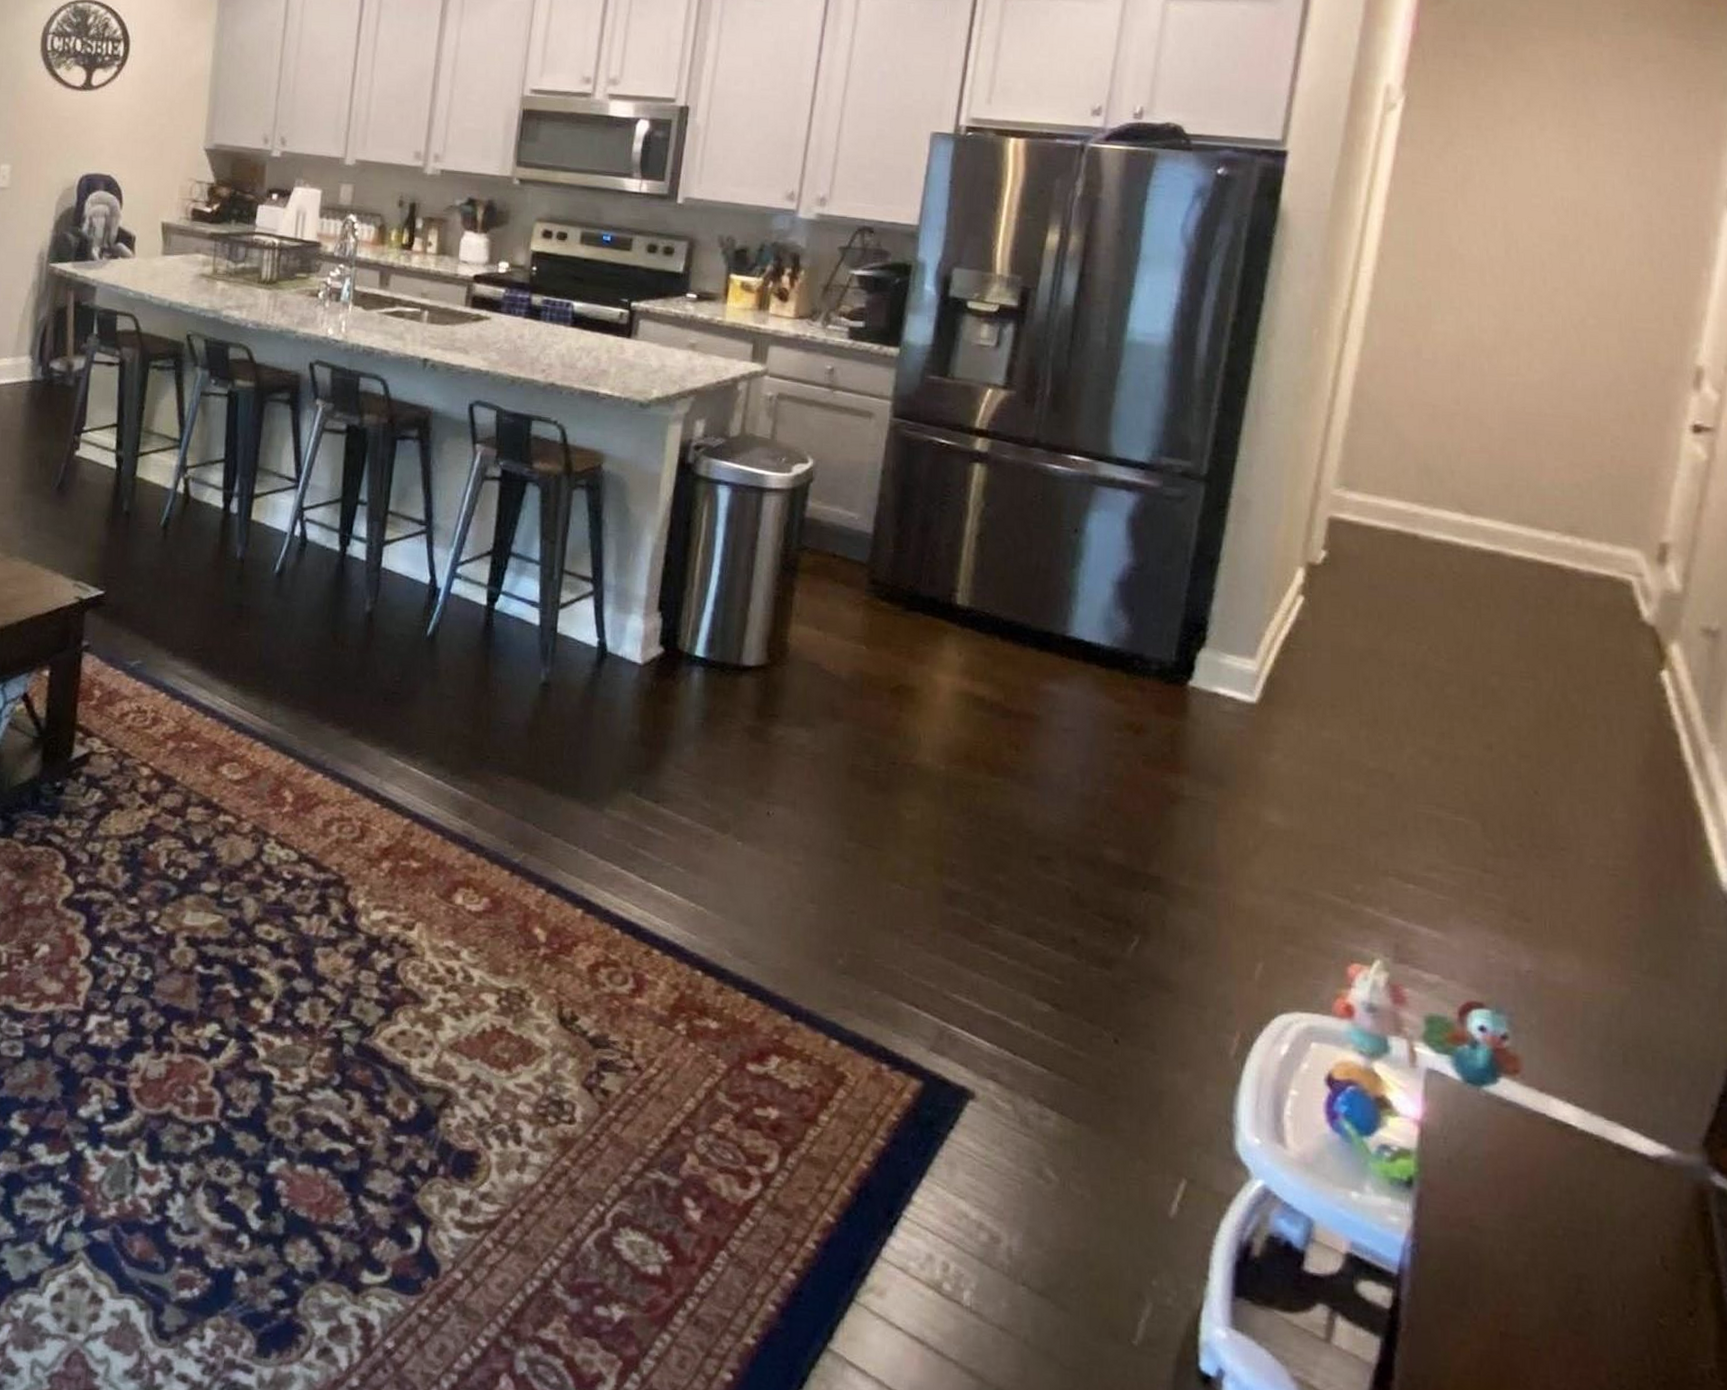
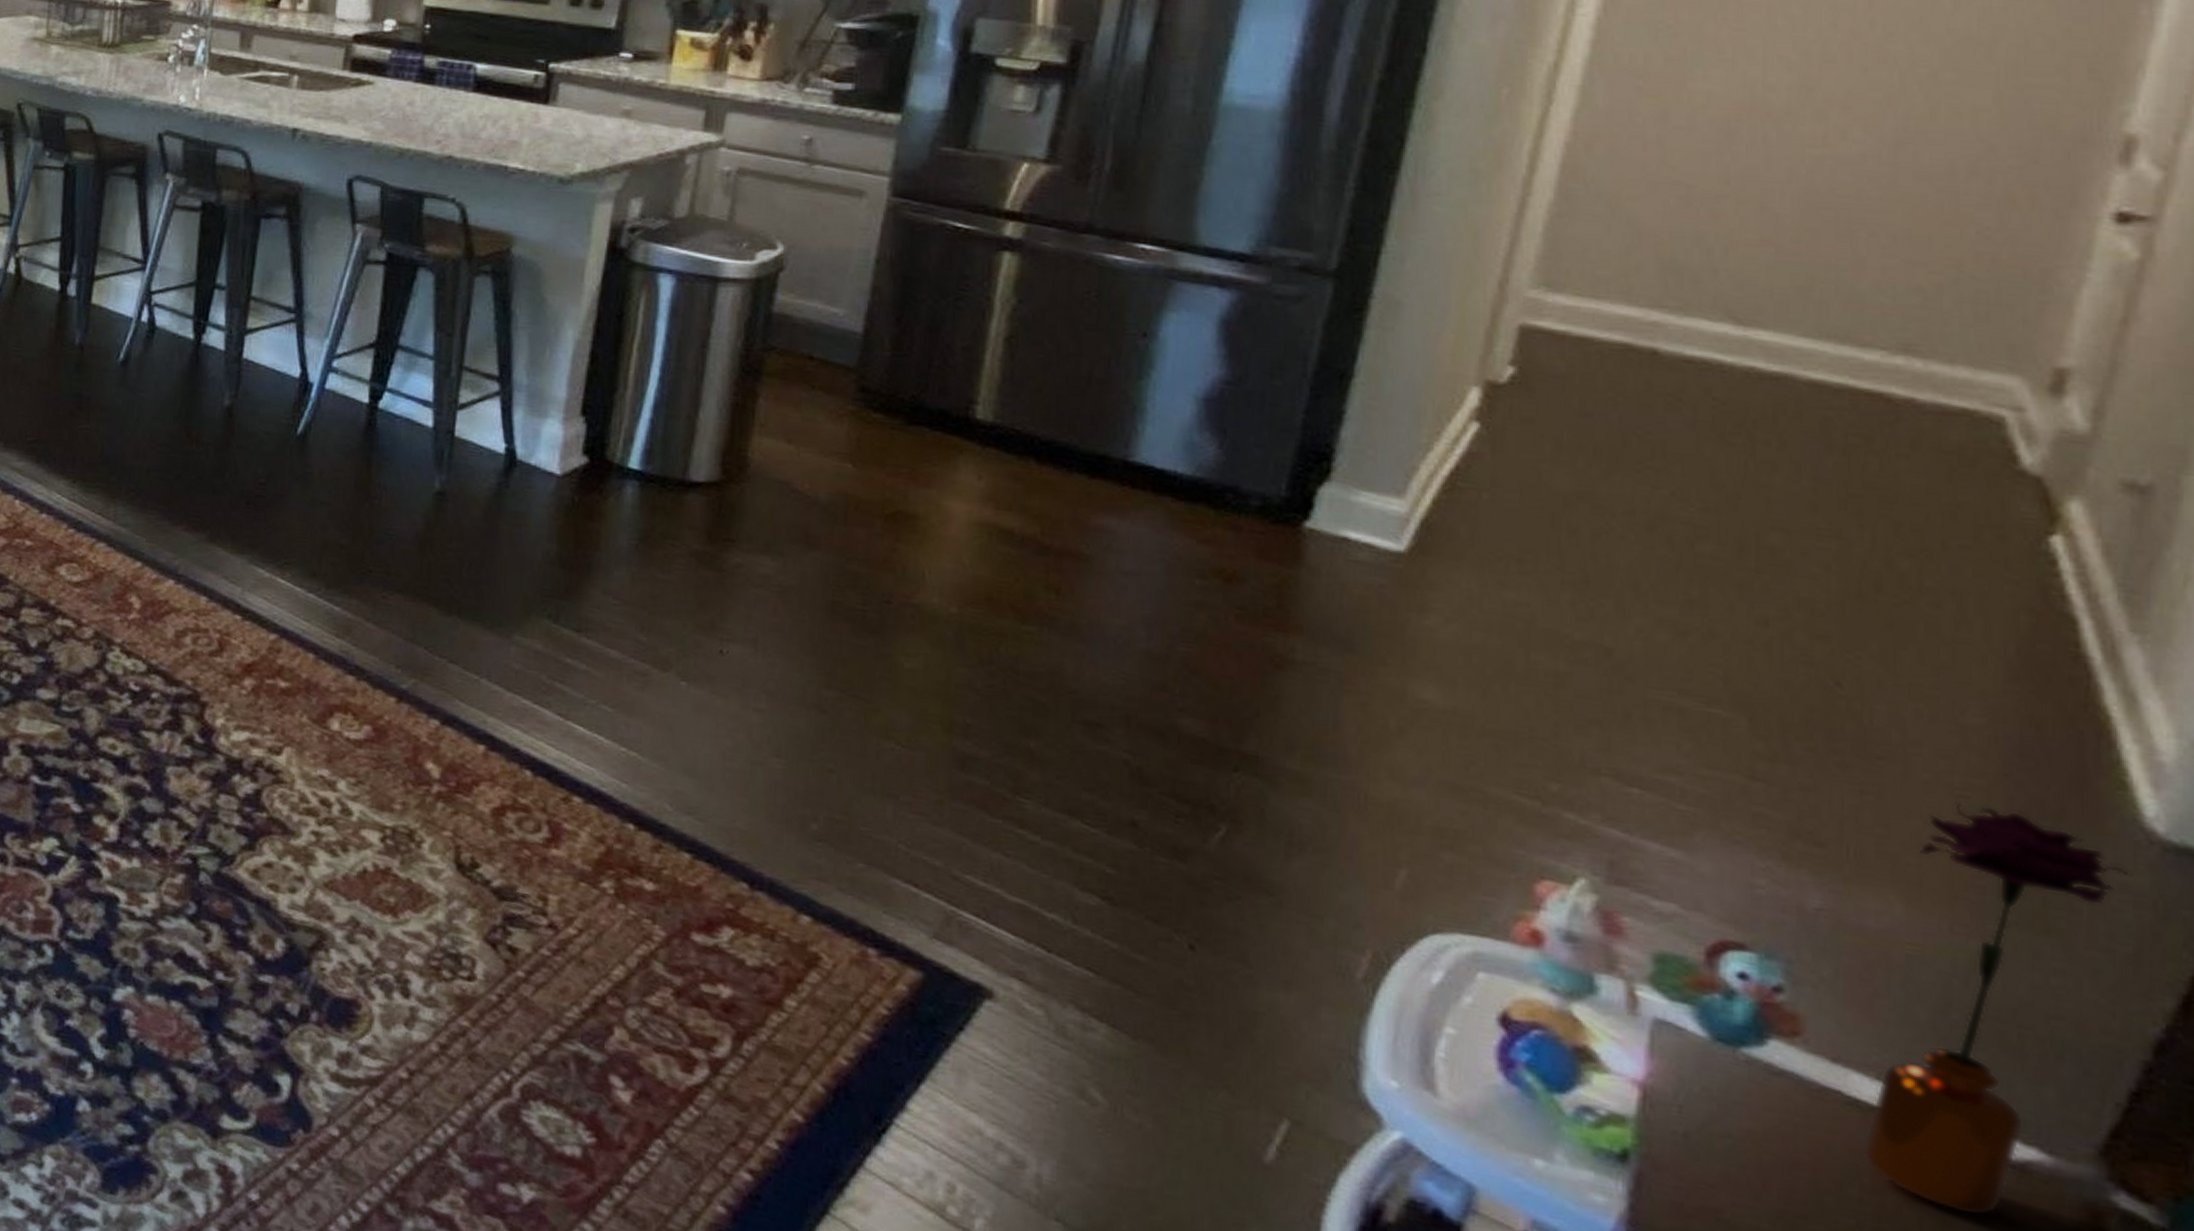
flower: none [1560,879,1716,1203] -> present [1862,802,2133,1216]

